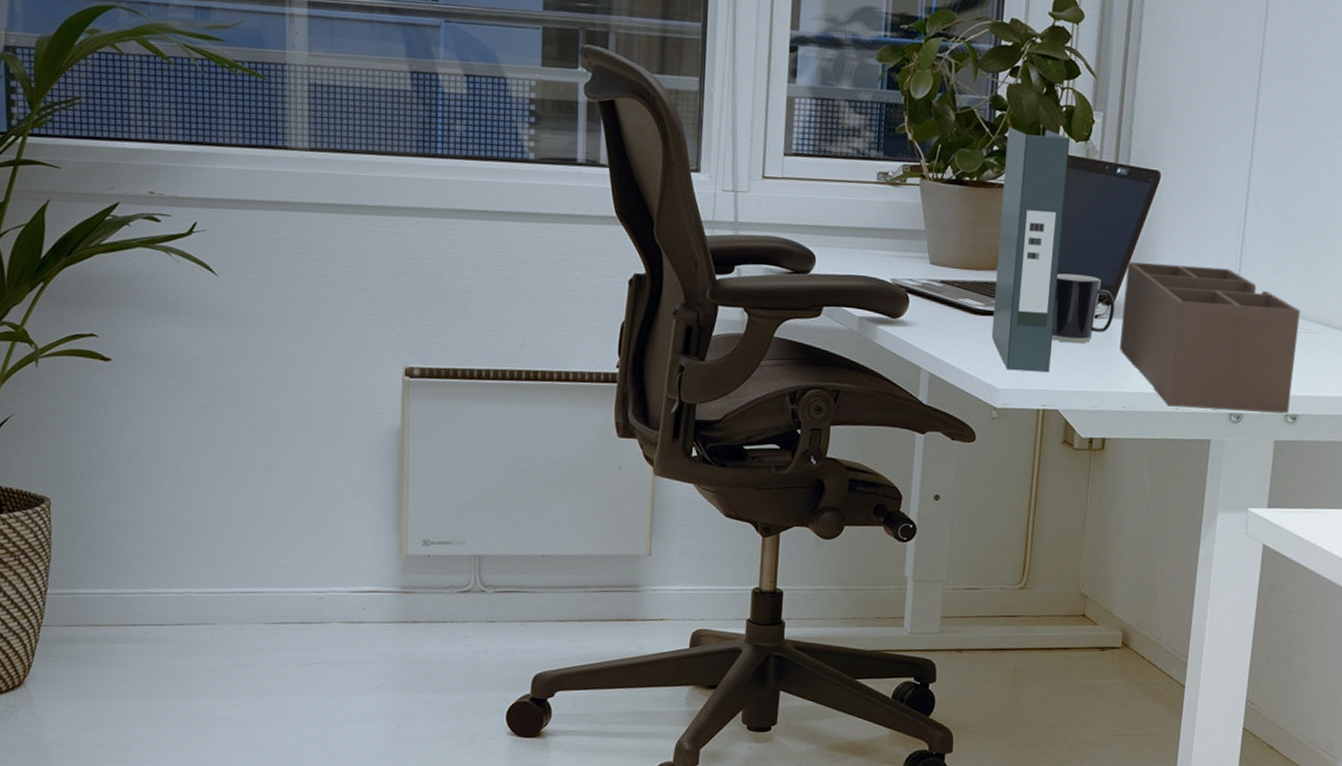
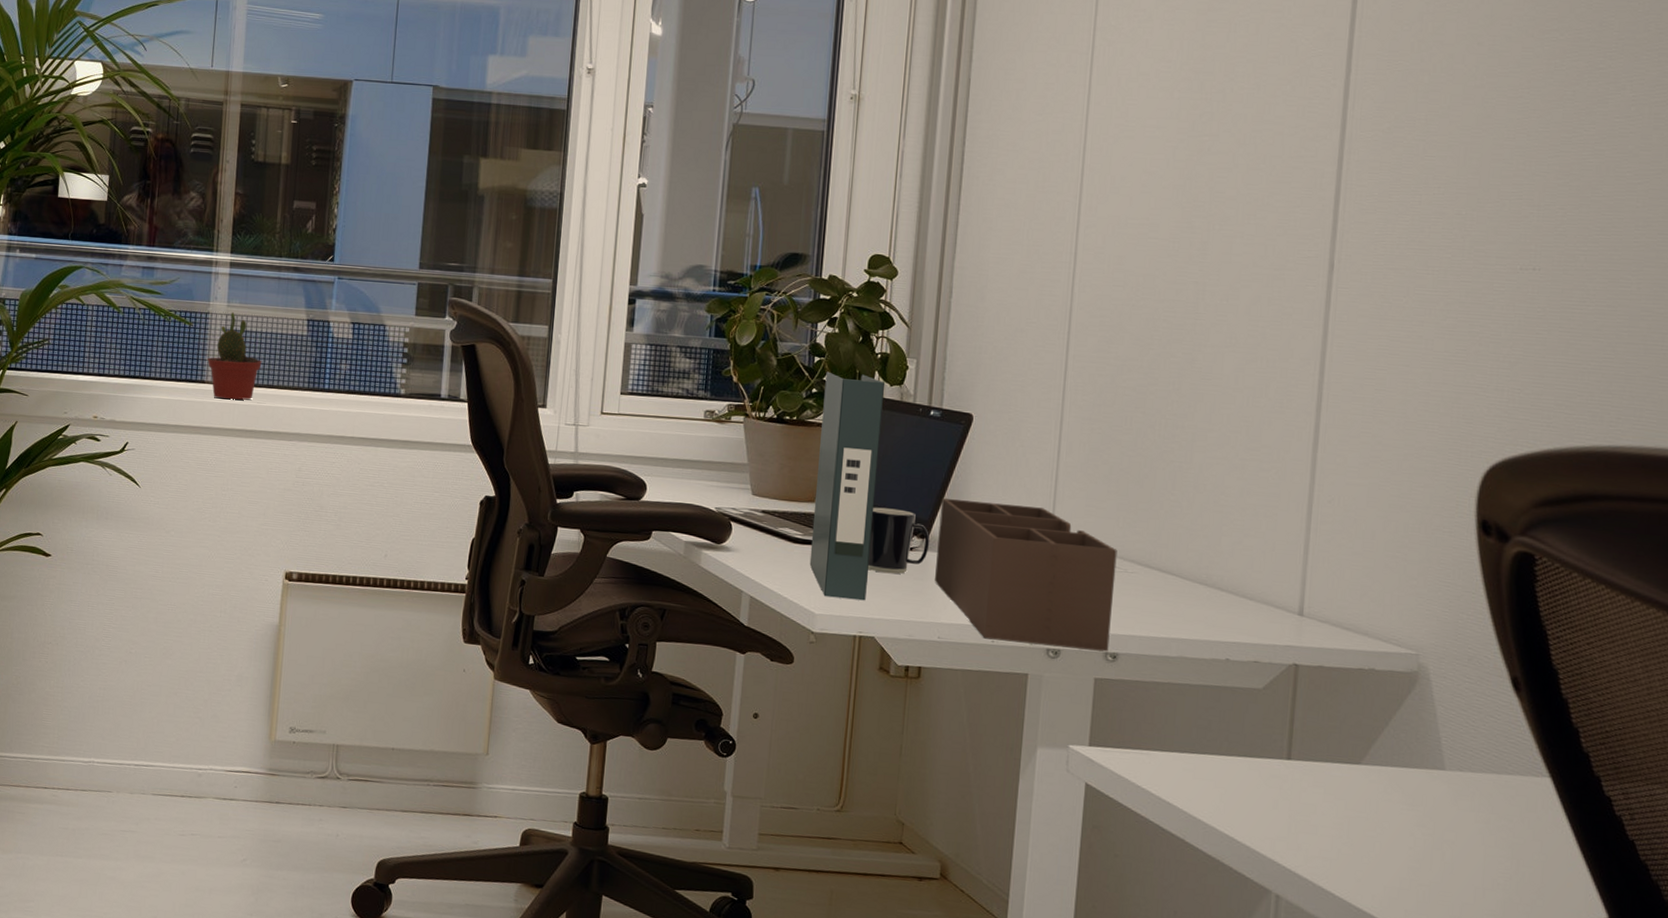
potted cactus: none [289,63,358,169] -> present [207,312,262,400]

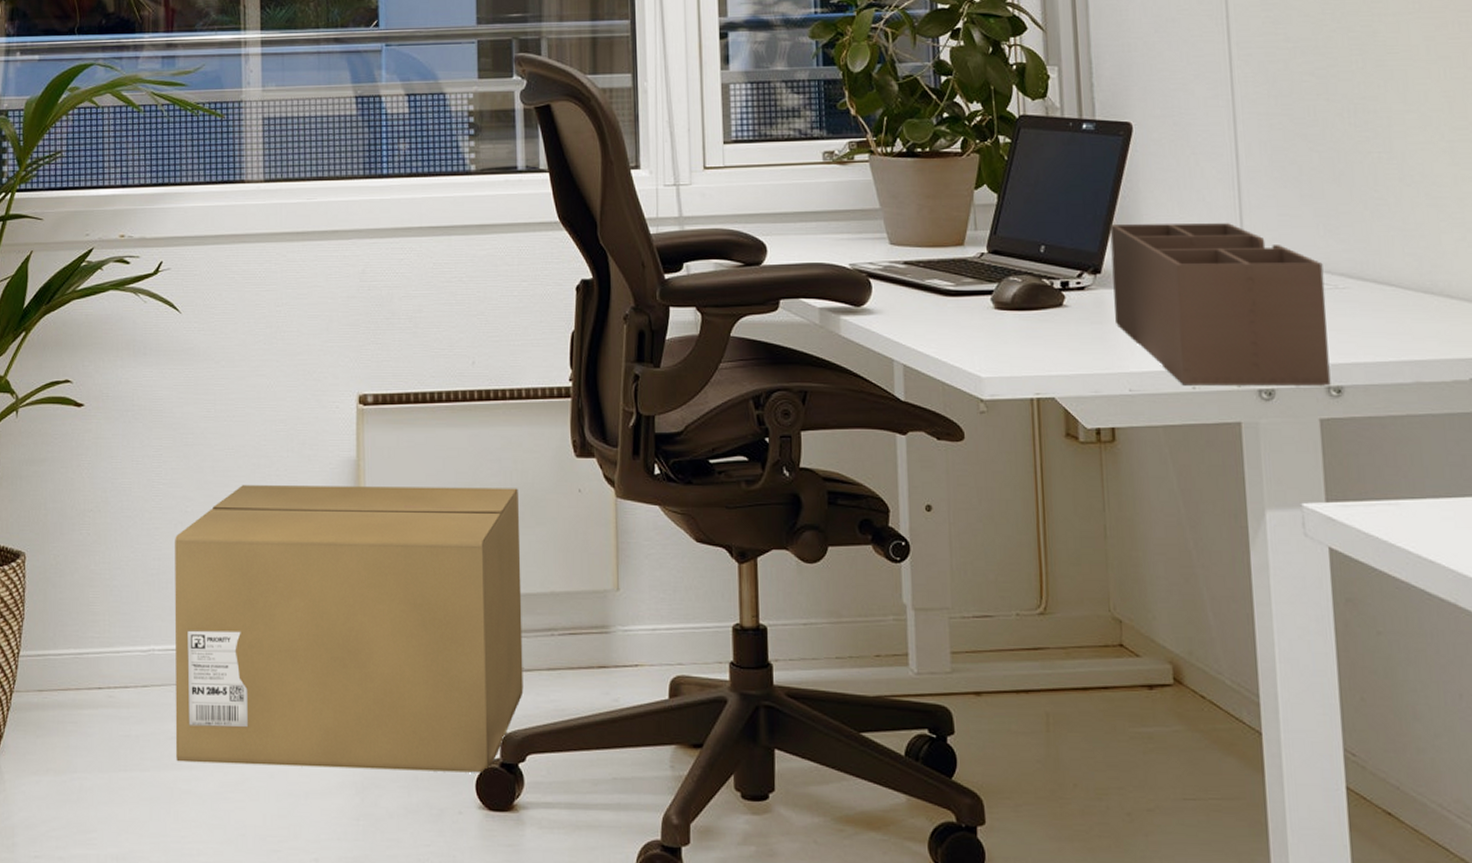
box: none [105,636,413,889] -> present [174,485,524,773]
potted cactus: present [207,312,262,400] -> none [245,97,308,199]
binder: present [809,371,884,601] -> none [956,90,1039,356]
mug: present [867,507,930,574] -> none [1032,243,1104,321]

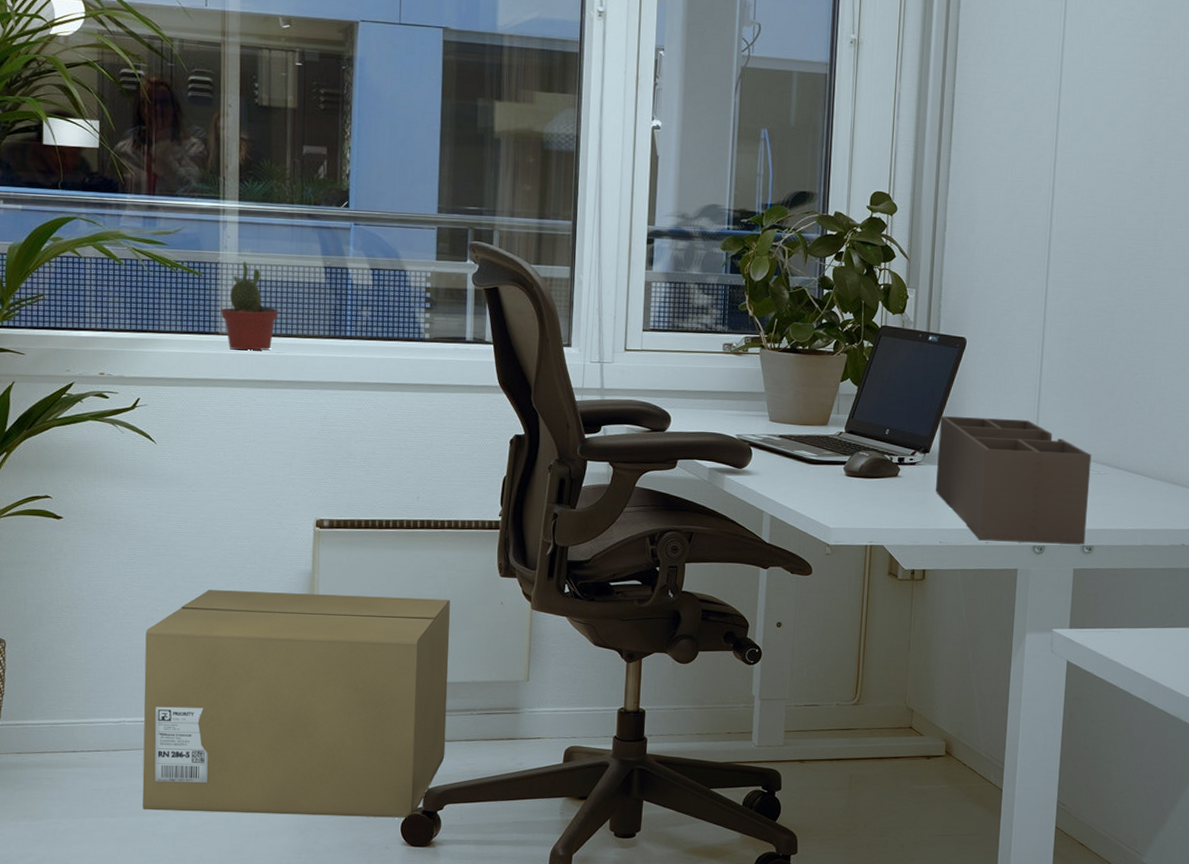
potted cactus: none [245,97,308,199] -> present [220,261,279,351]

